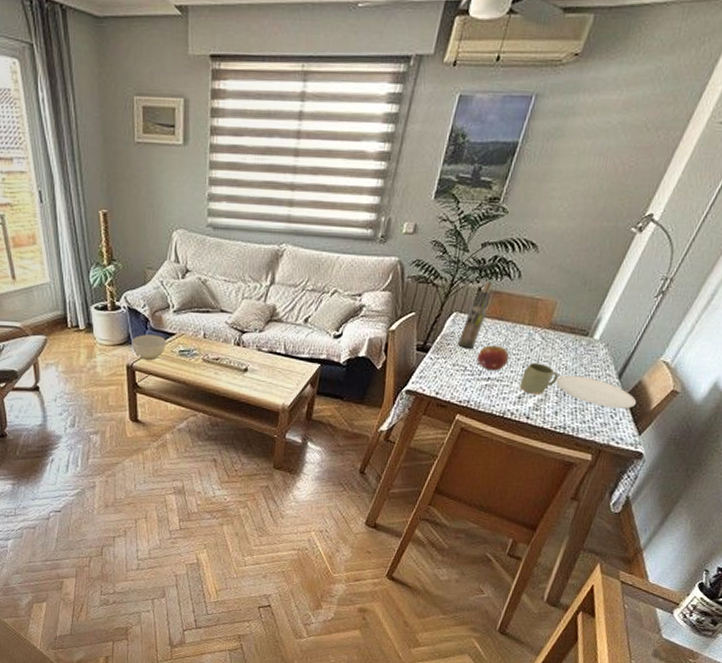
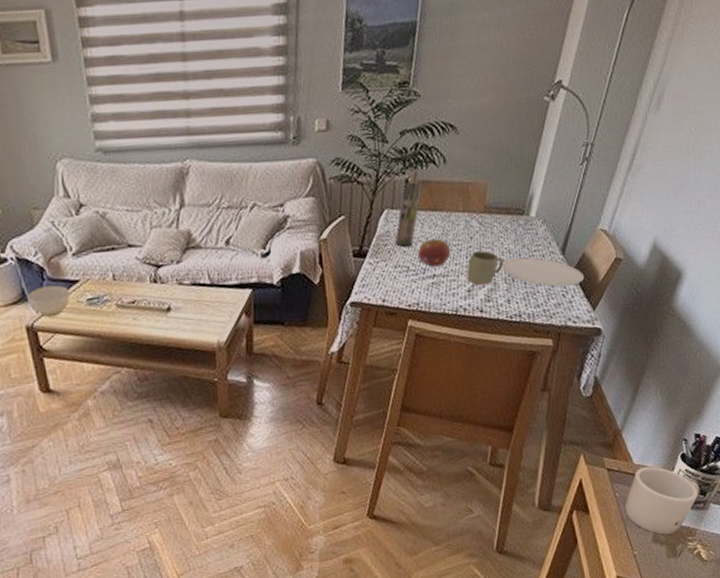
mug: none [630,587,712,653] -> present [625,466,699,535]

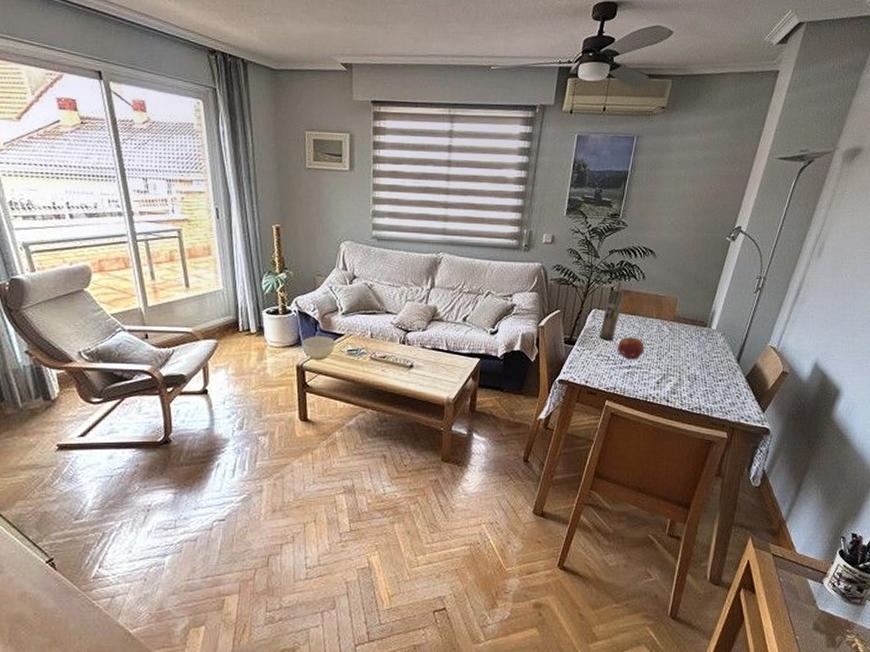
mug: present [466,251,503,285] -> none [657,351,688,379]
plate: present [502,257,585,287] -> none [686,361,756,389]
mug: present [625,466,699,535] -> none [788,558,856,624]

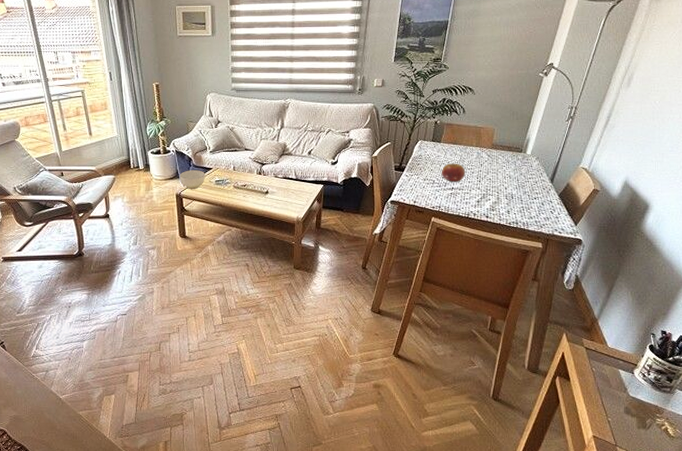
wine bottle: present [600,282,622,340] -> none [426,116,445,166]

